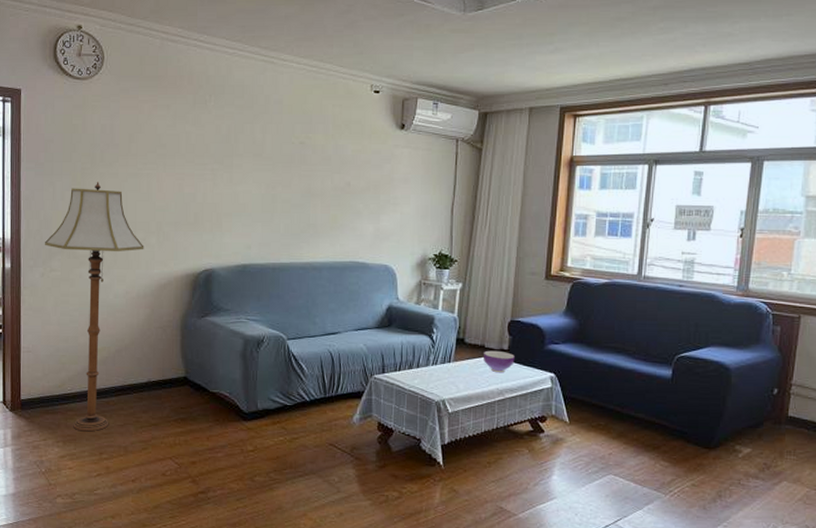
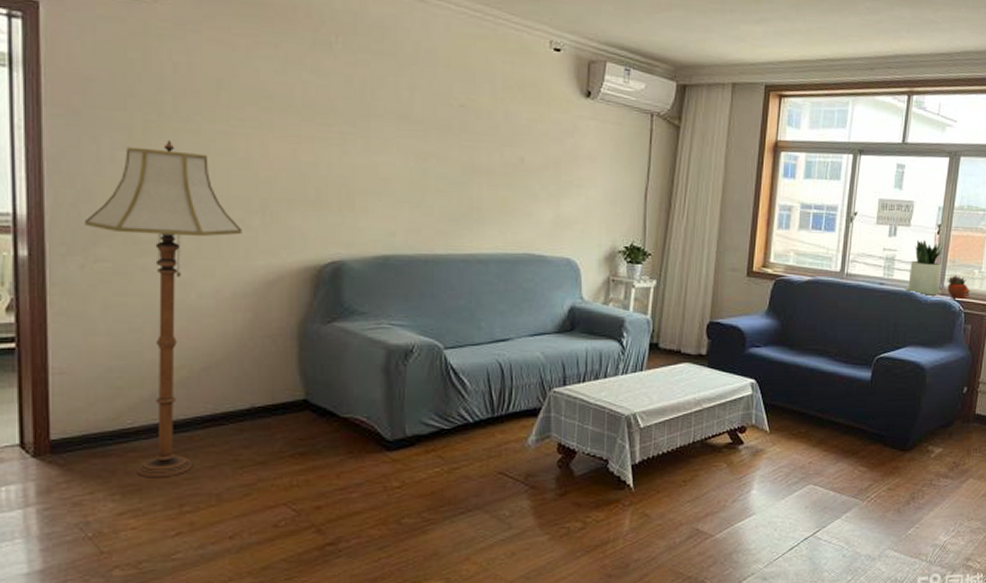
bowl: present [482,350,515,373] -> none [678,356,714,381]
planter: none [705,243,748,297] -> present [904,240,944,296]
succulent planter: none [753,277,779,302] -> present [947,275,970,300]

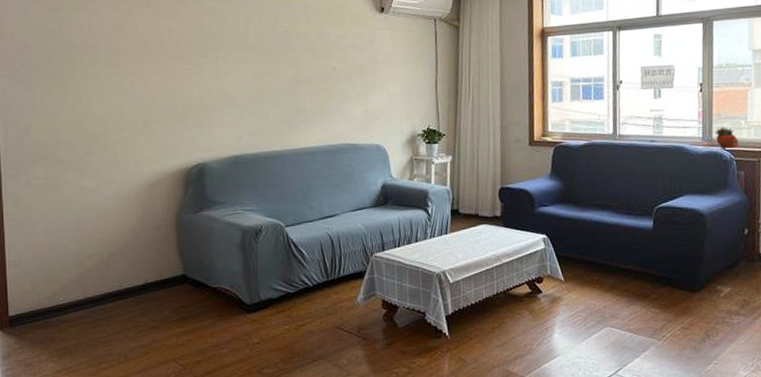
floor lamp: present [85,140,243,478] -> none [26,84,132,343]
planter: present [904,240,944,296] -> none [674,99,712,148]

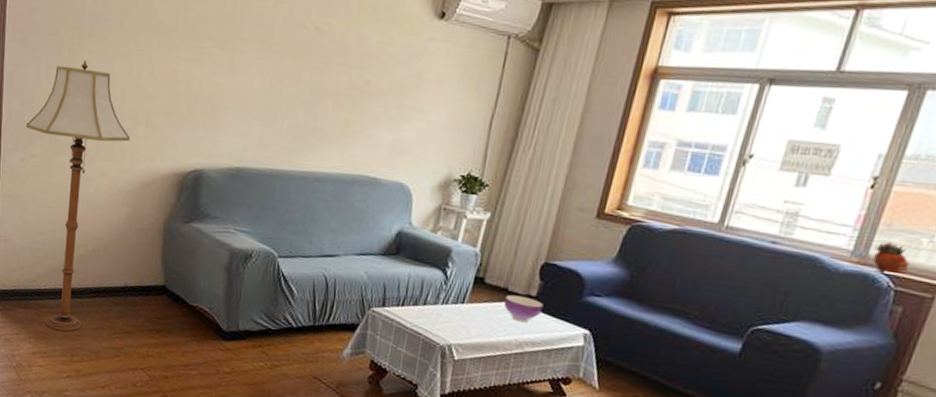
floor lamp: none [26,84,132,343] -> present [26,60,130,332]
bowl: none [477,218,508,240] -> present [503,294,544,323]

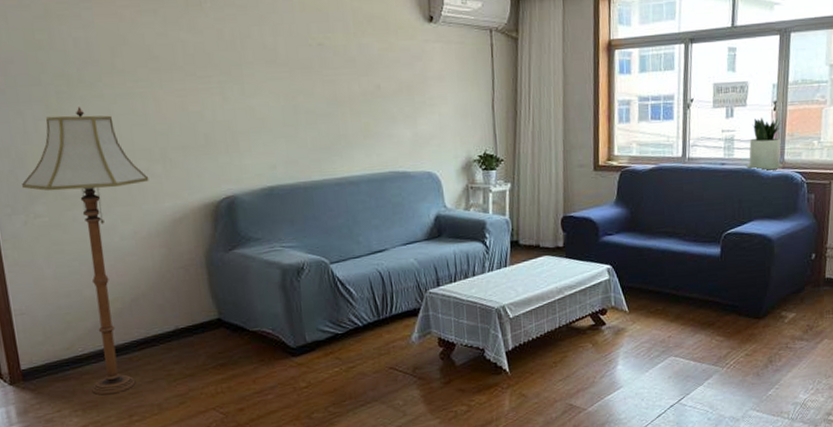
bowl: present [503,294,544,323] -> none [538,248,571,272]
planter: none [807,194,879,265] -> present [745,118,783,171]
succulent planter: present [873,241,910,276] -> none [788,147,811,172]

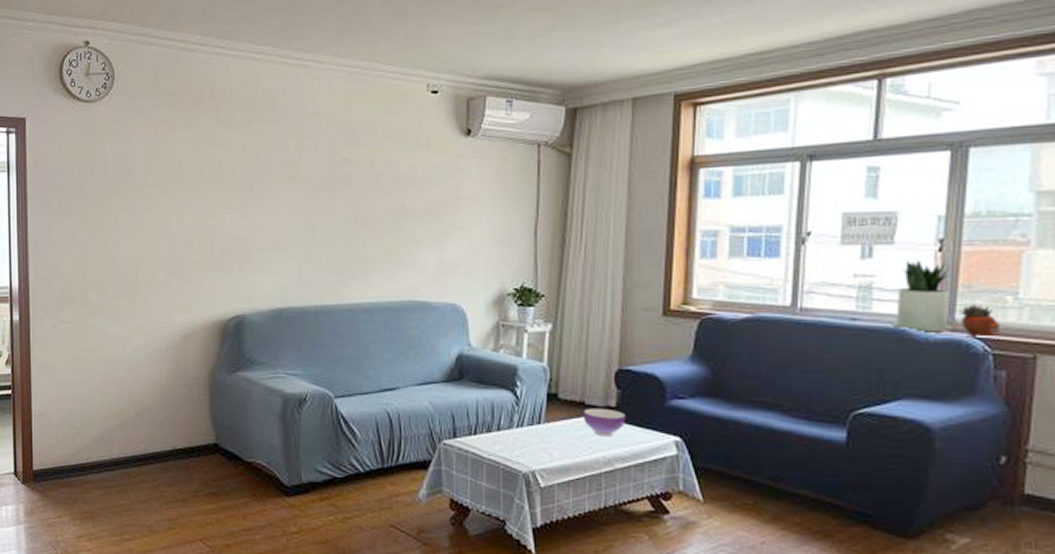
floor lamp: present [22,107,149,395] -> none [55,218,165,508]
bowl: none [538,248,571,272] -> present [582,408,626,437]
succulent planter: none [788,147,811,172] -> present [961,304,1001,338]

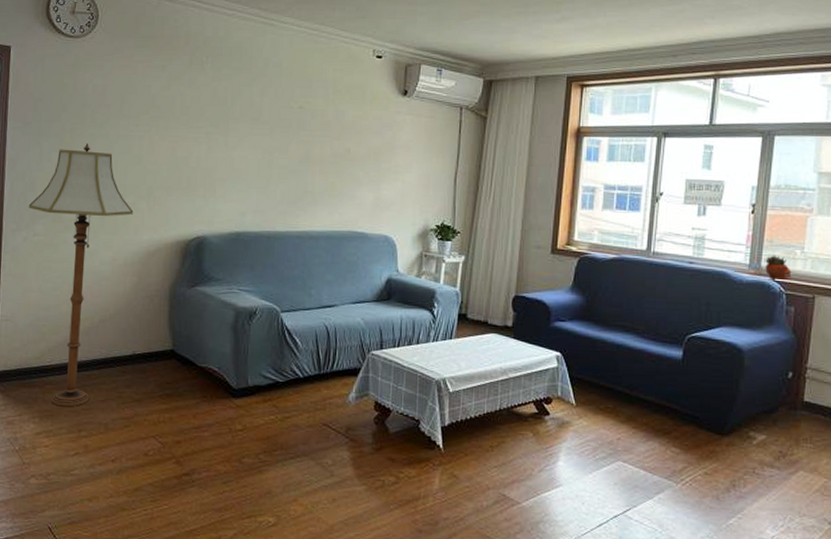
floor lamp: none [55,218,165,508] -> present [29,143,134,407]
bowl: present [582,408,626,437] -> none [485,327,519,351]
planter: present [890,261,953,332] -> none [716,219,760,276]

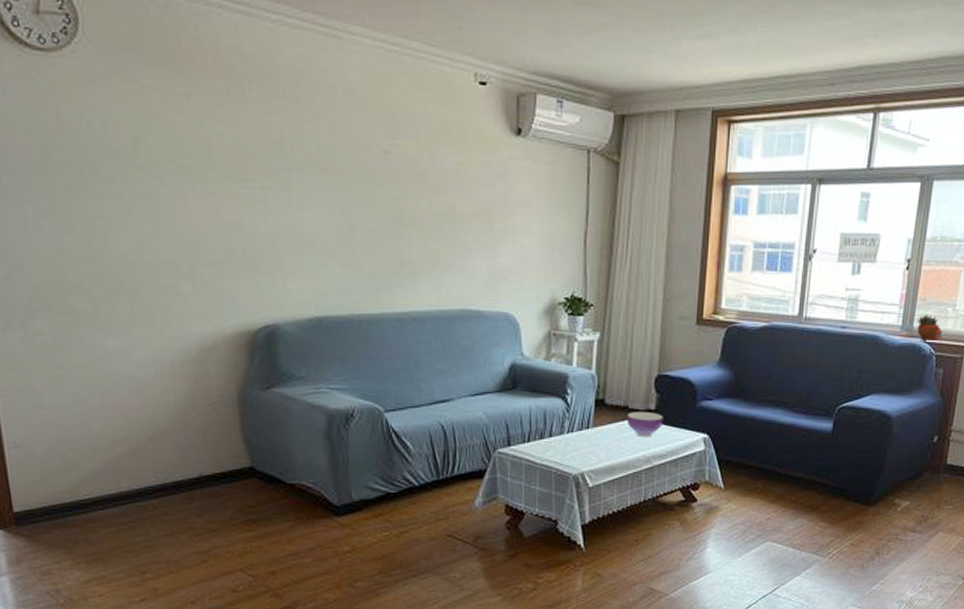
floor lamp: present [29,143,134,407] -> none [20,206,174,547]
bowl: none [485,327,519,351] -> present [626,411,663,438]

